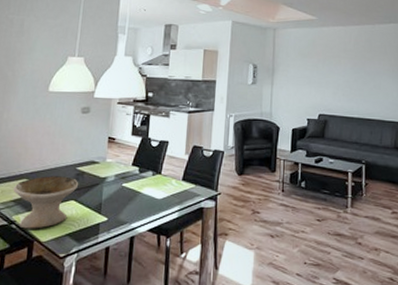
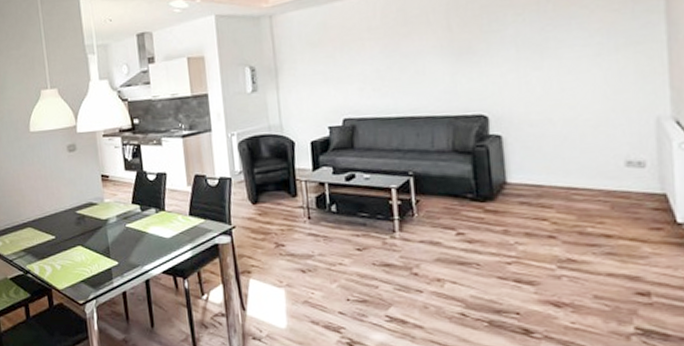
bowl: present [13,176,79,229] -> none [20,221,82,278]

